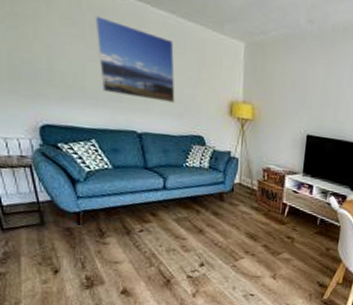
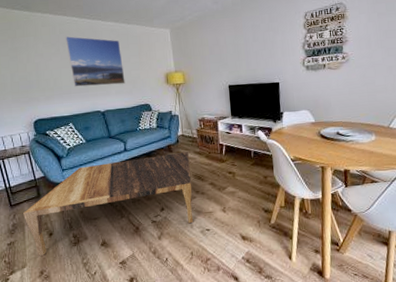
coffee table: none [19,198,243,294] -> present [23,152,194,256]

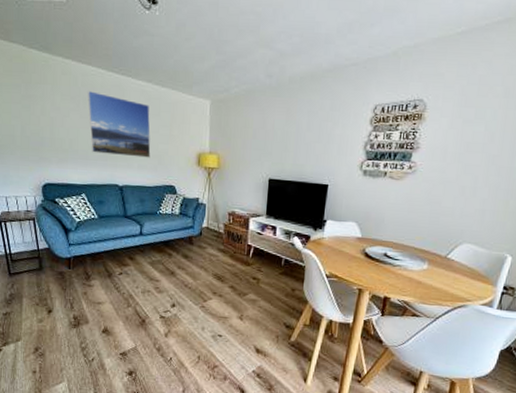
coffee table: present [23,152,194,256] -> none [22,244,211,332]

